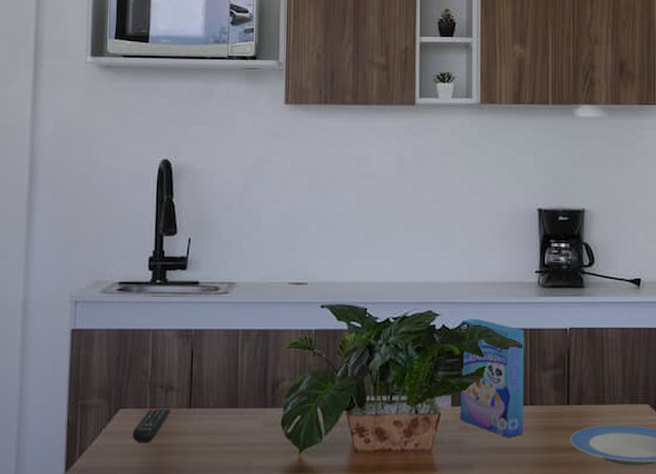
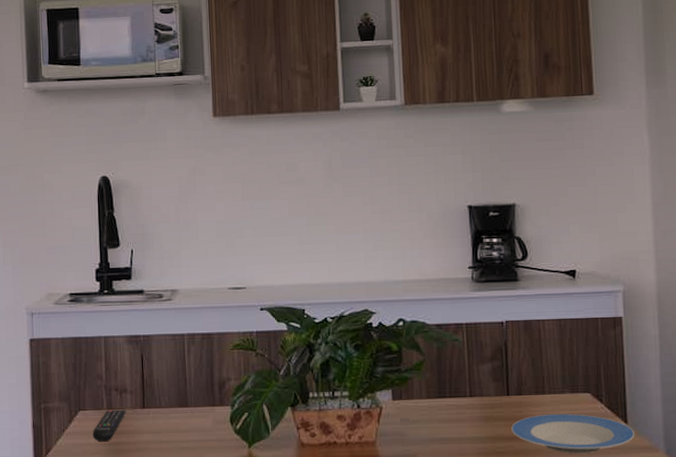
cereal box: present [461,318,524,437] -> none [397,315,465,428]

